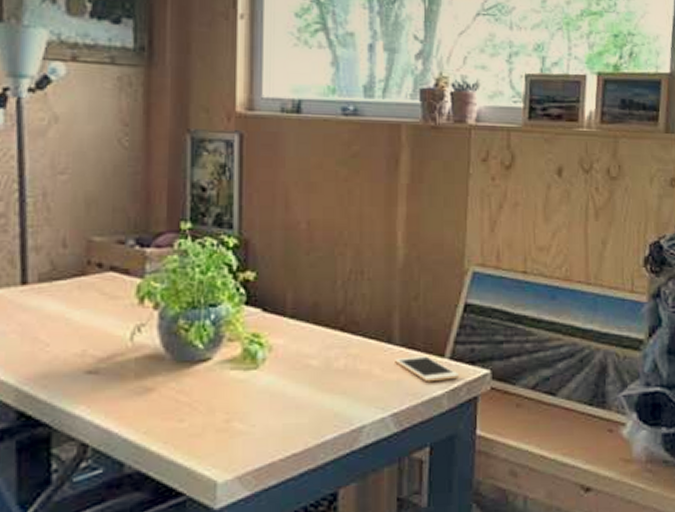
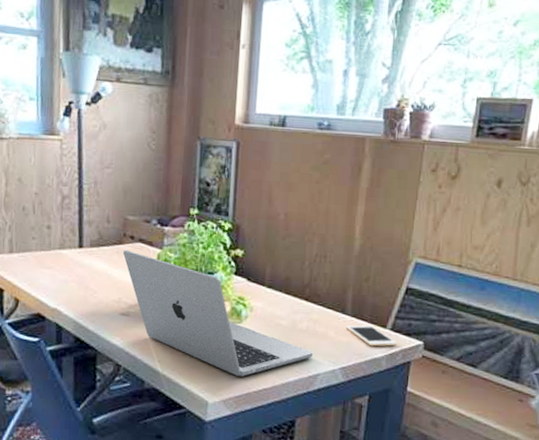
laptop: none [86,282,355,441] -> present [122,249,313,377]

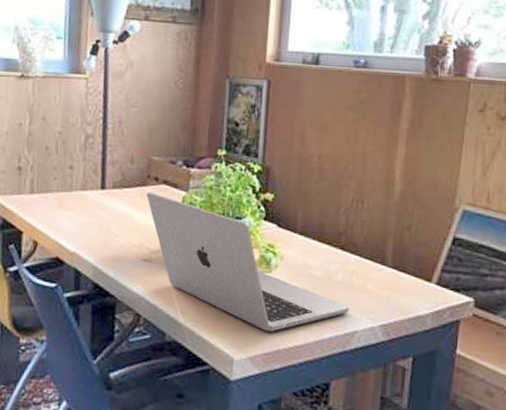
cell phone: present [346,325,398,347] -> none [386,278,445,303]

